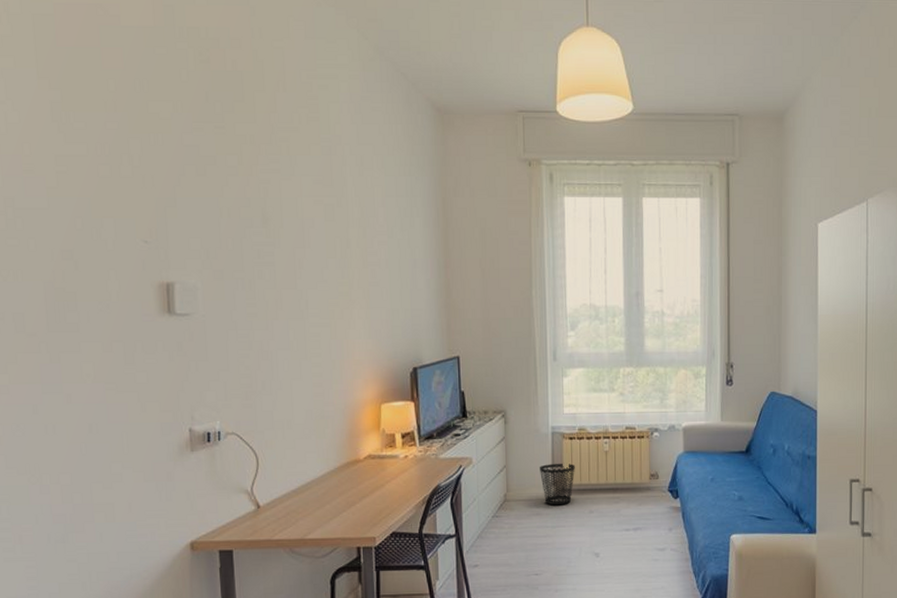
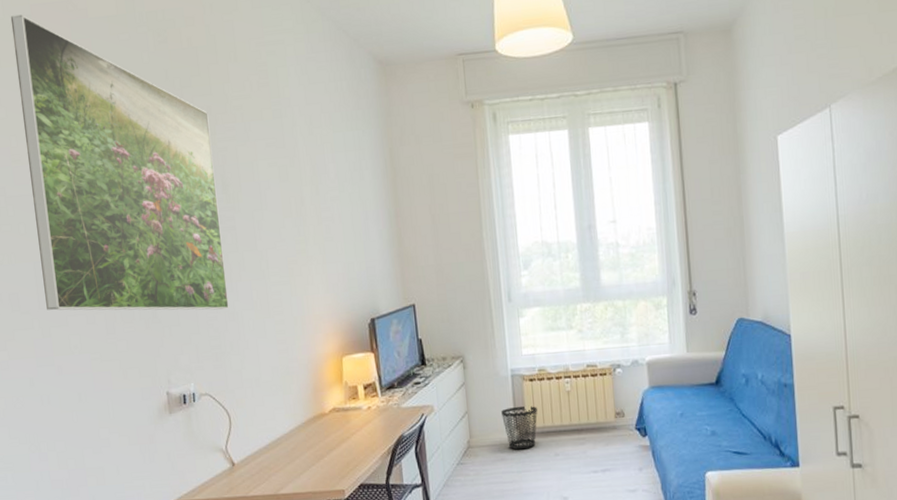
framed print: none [29,12,263,347] -> present [10,14,229,311]

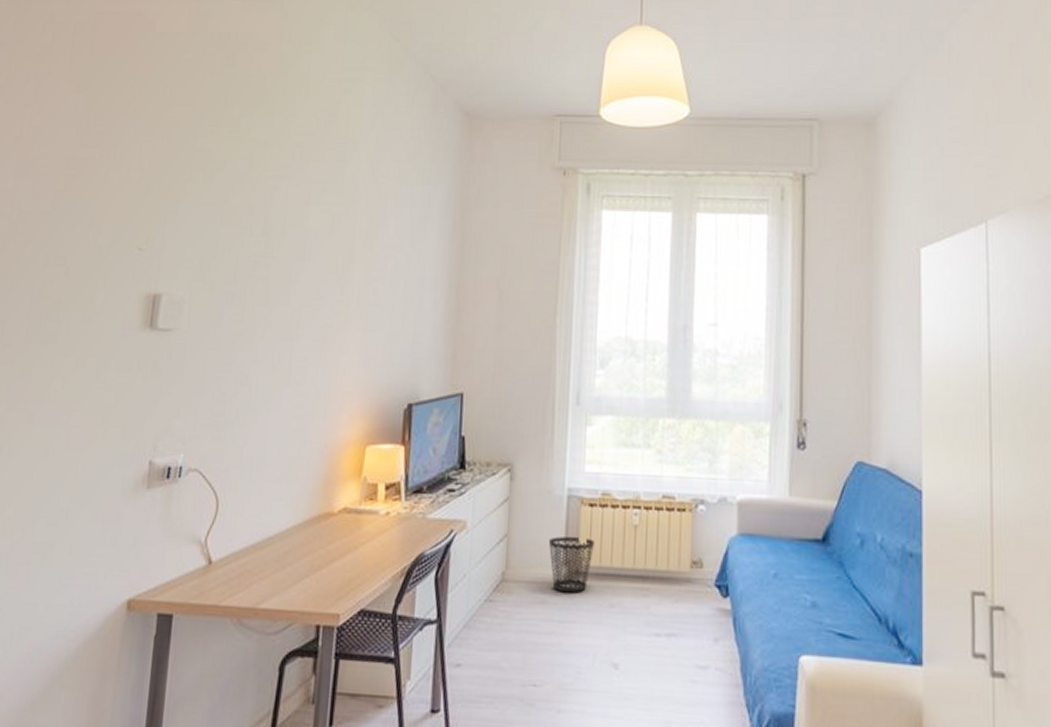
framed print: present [10,14,229,311] -> none [34,21,264,370]

